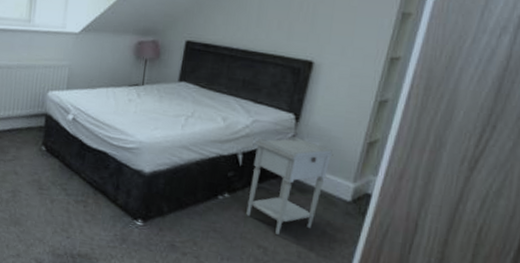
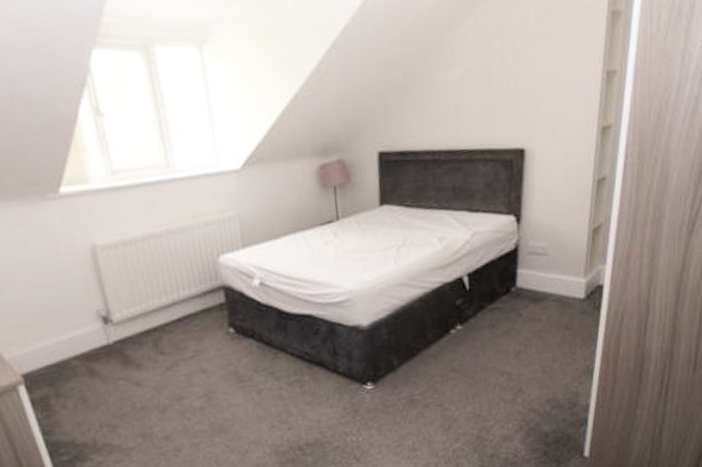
nightstand: present [246,137,334,235] -> none [478,241,561,355]

